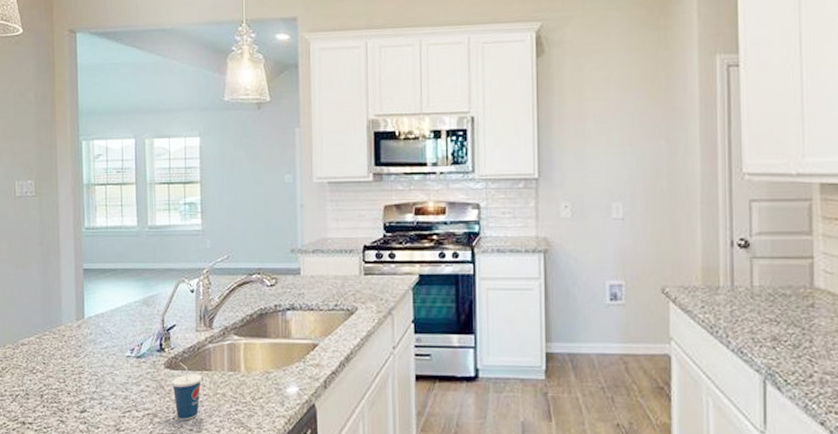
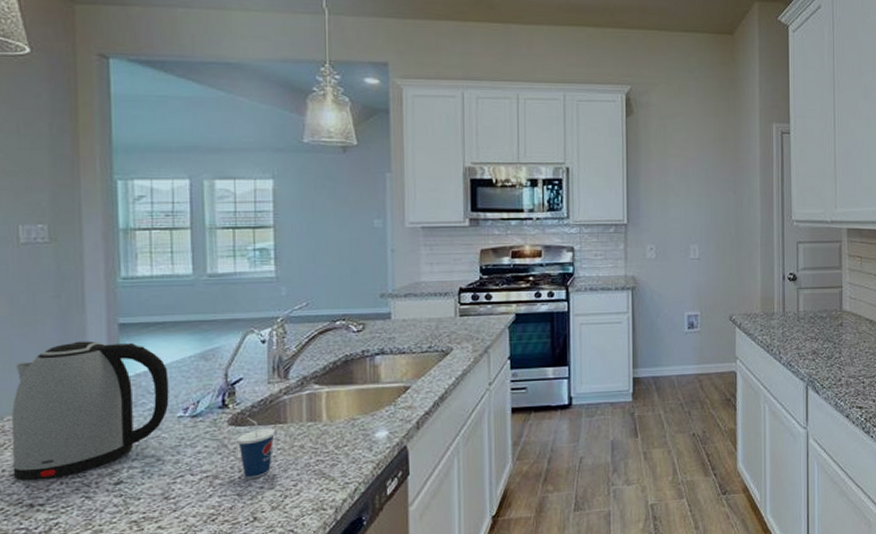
kettle: none [11,283,120,402] -> present [12,341,169,481]

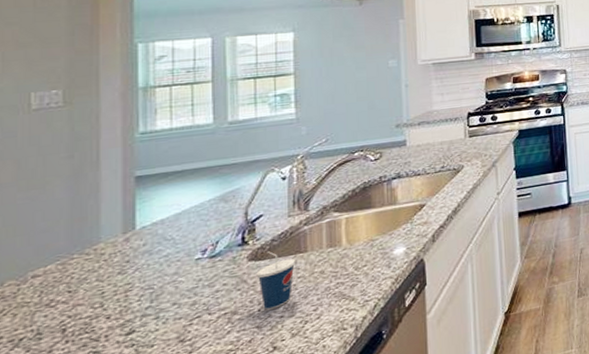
kettle: present [12,341,169,481] -> none [11,194,187,346]

